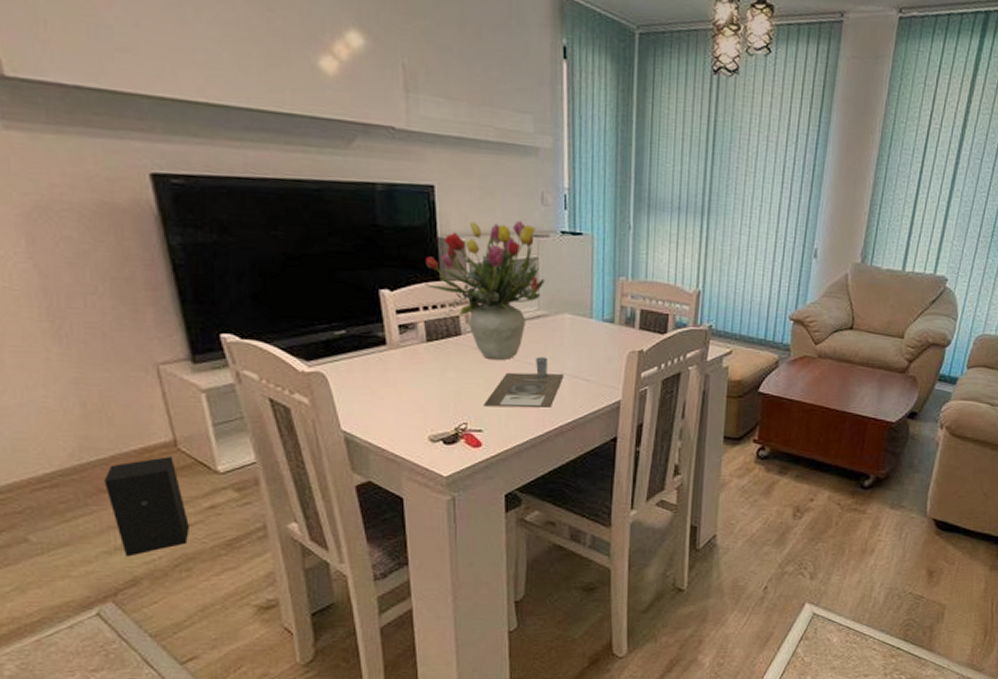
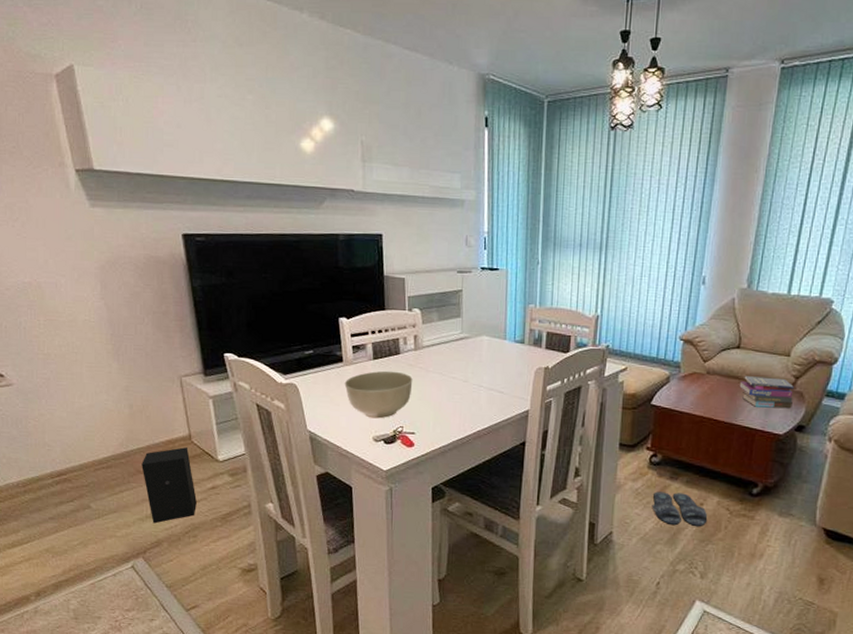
bowl: none [389,355,478,414] -> present [344,370,413,419]
flower arrangement: present [424,220,545,361] -> none [373,260,467,375]
place setting: present [484,356,564,407] -> none [417,372,482,415]
slippers: none [759,488,818,525] -> present [652,491,708,527]
books: none [852,360,907,395] -> present [739,376,794,409]

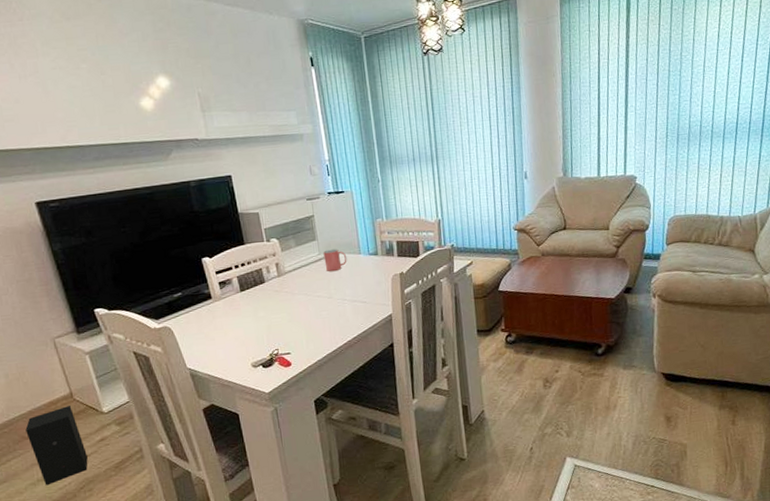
bowl: present [344,370,413,419] -> none [216,299,282,346]
mug: none [465,329,491,354] -> present [323,249,347,272]
slippers: present [652,491,708,527] -> none [514,364,564,395]
books: present [739,376,794,409] -> none [571,250,618,278]

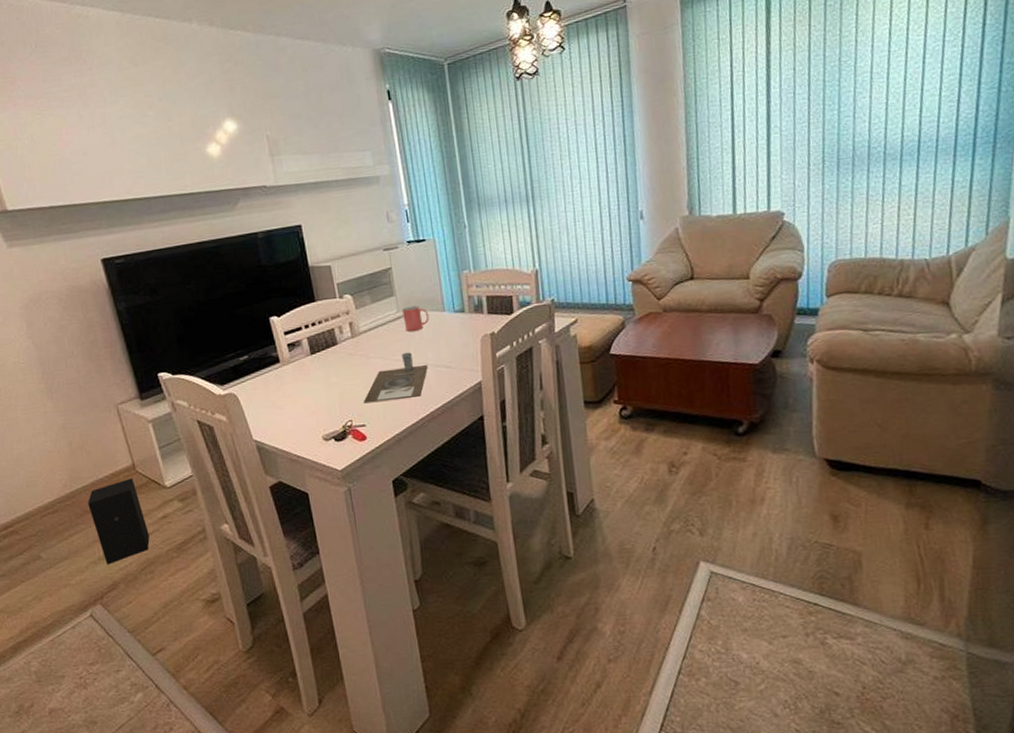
place setting: none [289,289,346,334] -> present [364,352,428,404]

